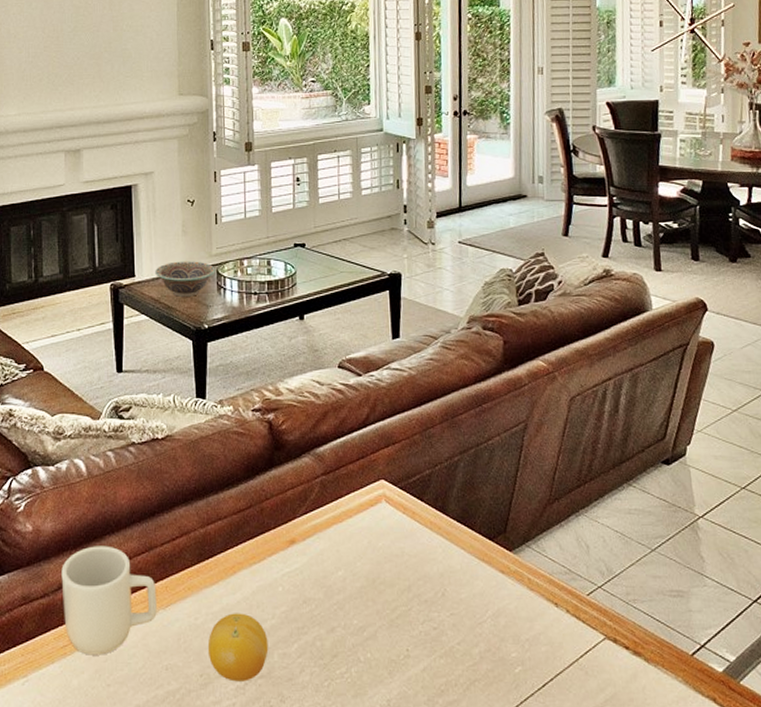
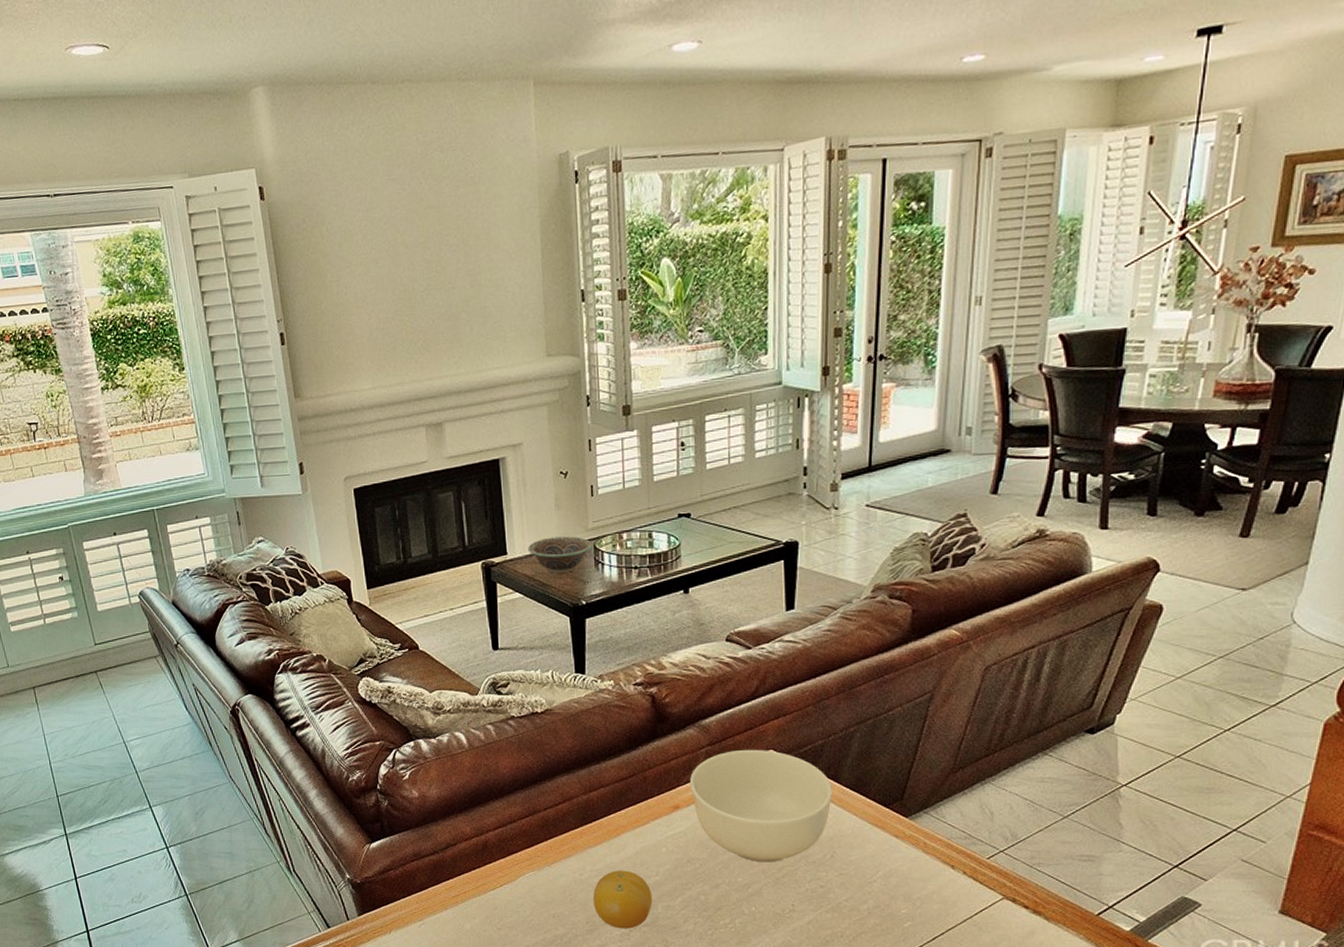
mug: present [61,546,157,655] -> none [449,810,543,904]
bowl: none [305,479,442,602] -> present [689,749,834,863]

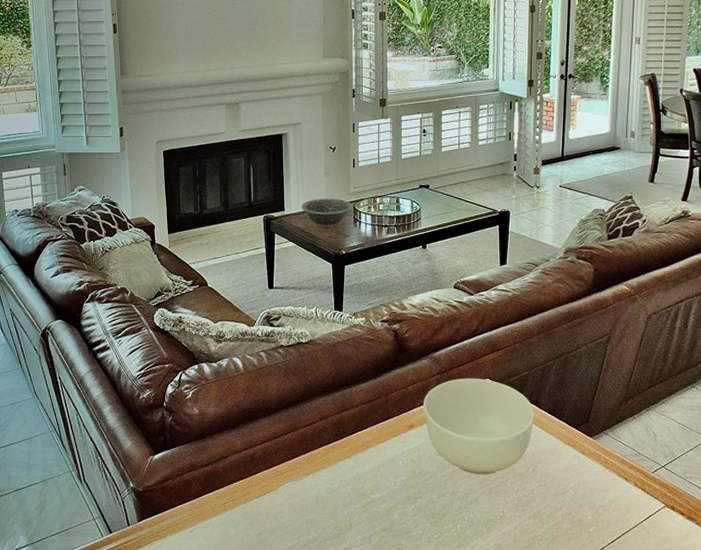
fruit: present [592,870,653,929] -> none [341,481,390,533]

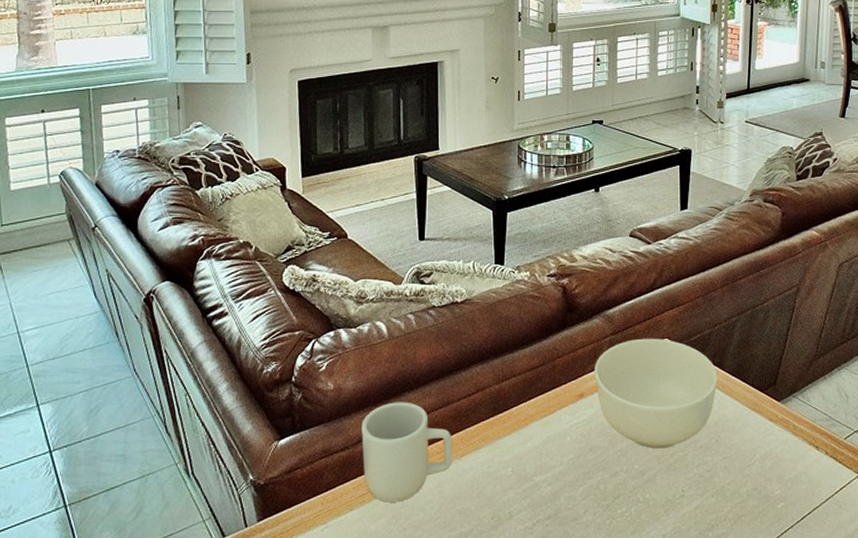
mug: none [222,426,300,511] -> present [361,402,452,503]
decorative bowl: present [301,198,352,228] -> none [459,135,517,169]

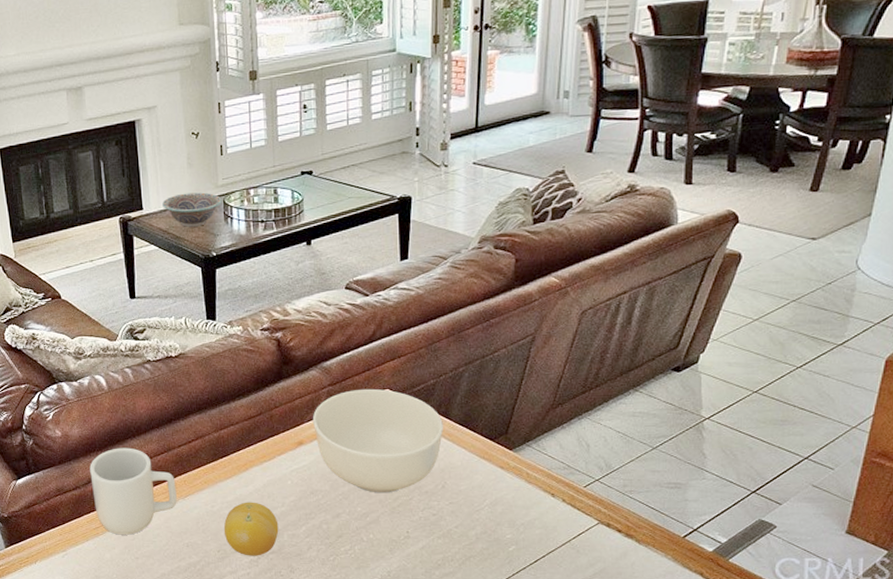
decorative bowl: none [459,135,517,169] -> present [162,192,222,227]
fruit: none [499,461,556,523] -> present [223,502,279,556]

